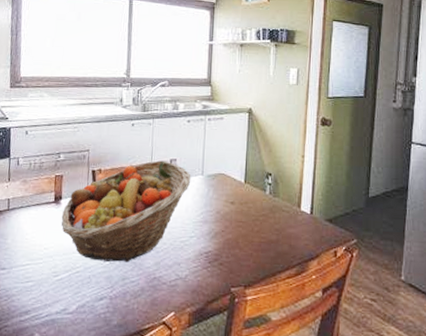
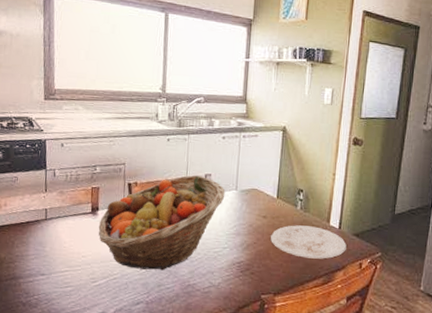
plate: none [239,211,319,247] -> present [271,225,347,259]

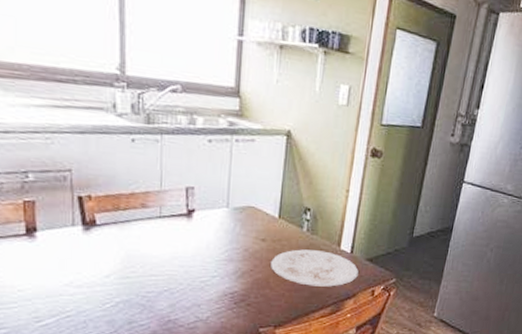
fruit basket: present [98,175,226,271] -> none [38,187,214,305]

